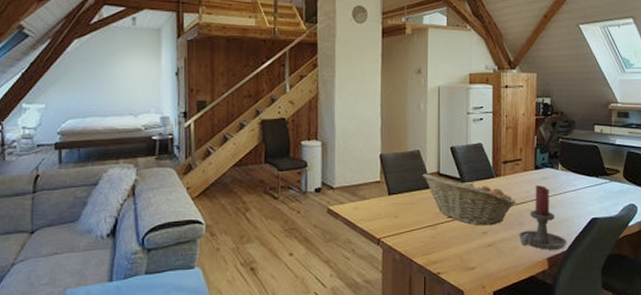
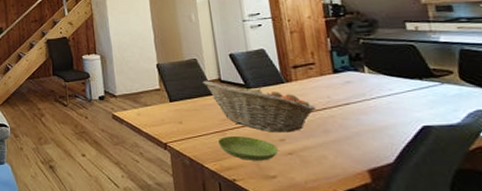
saucer: none [428,230,480,253] -> present [217,137,279,161]
candle holder: present [519,184,566,250] -> none [325,89,392,161]

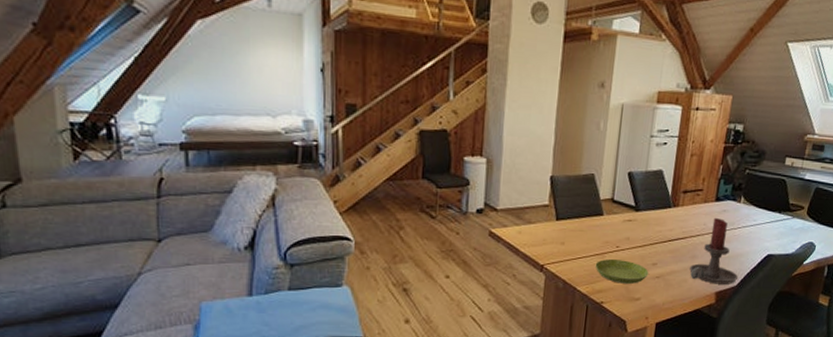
fruit basket: present [203,80,317,133] -> none [595,199,692,257]
candle holder: none [325,89,392,161] -> present [689,217,738,285]

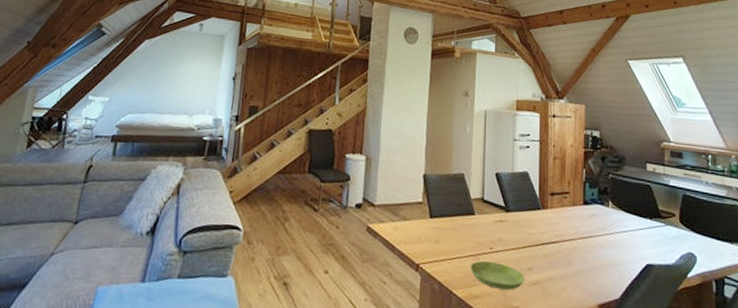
candle holder: present [689,217,738,285] -> none [567,221,619,297]

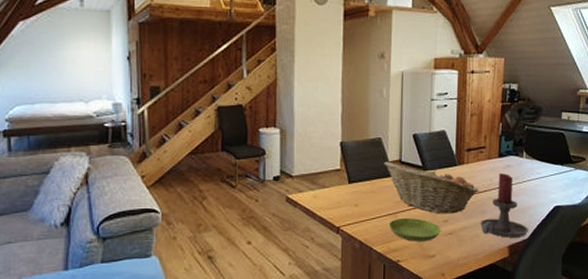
fruit basket: none [466,198,565,262] -> present [384,161,479,214]
candle holder: none [567,221,619,297] -> present [480,172,528,238]

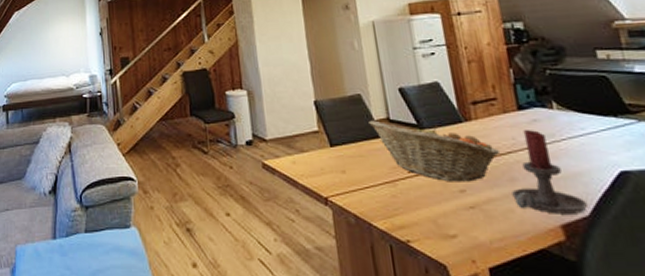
saucer: present [389,218,441,242] -> none [387,188,459,217]

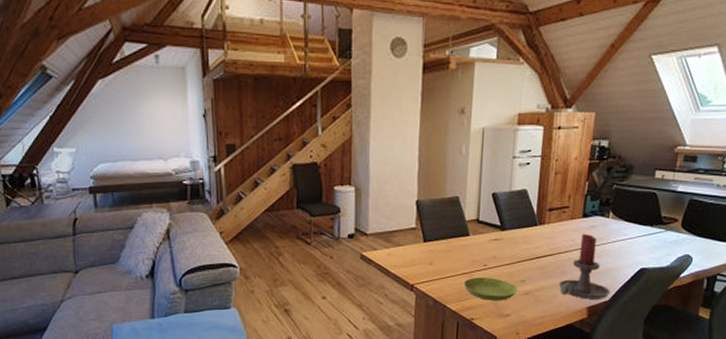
fruit basket: present [369,120,501,182] -> none [461,220,560,274]
saucer: none [387,188,459,217] -> present [463,278,518,300]

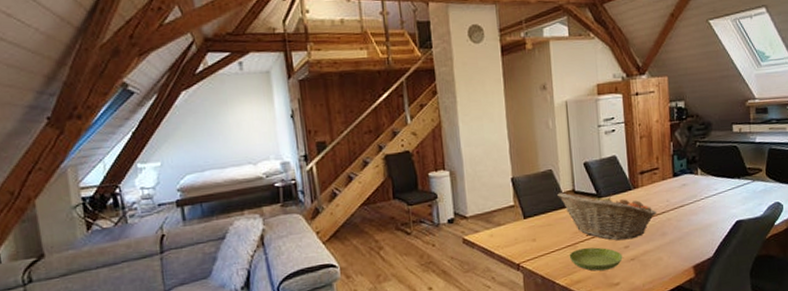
fruit basket: none [461,220,560,274] -> present [557,192,657,241]
candle holder: present [559,233,610,299] -> none [662,192,712,258]

